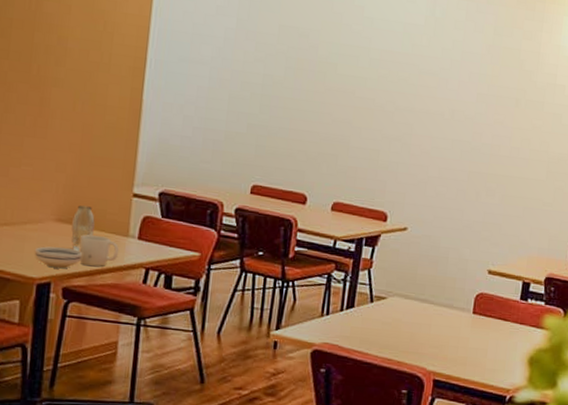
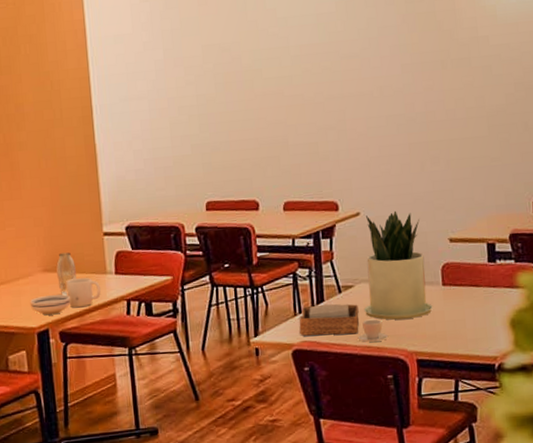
napkin holder: none [323,308,387,345] -> present [299,303,360,336]
teacup: none [380,333,411,356] -> present [357,319,389,342]
planter: none [391,232,464,340] -> present [364,210,433,320]

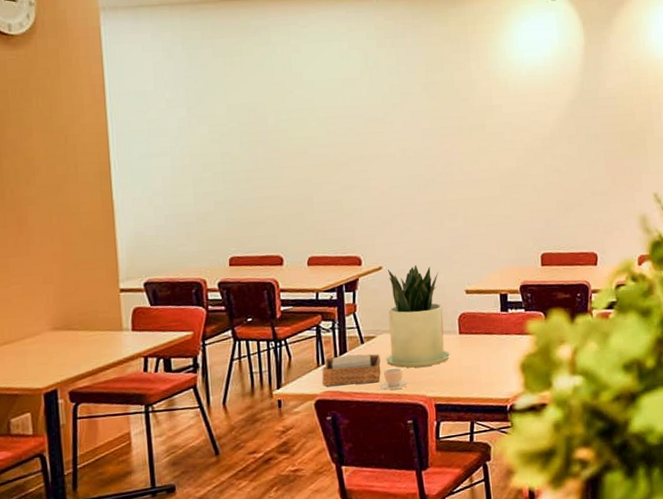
bowl: present [29,294,71,316] -> none [36,353,83,376]
vase: present [56,252,77,296] -> none [67,310,90,354]
mug: present [66,277,101,308] -> none [78,335,116,367]

